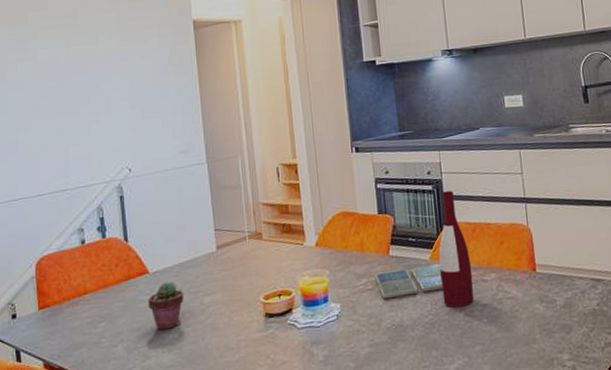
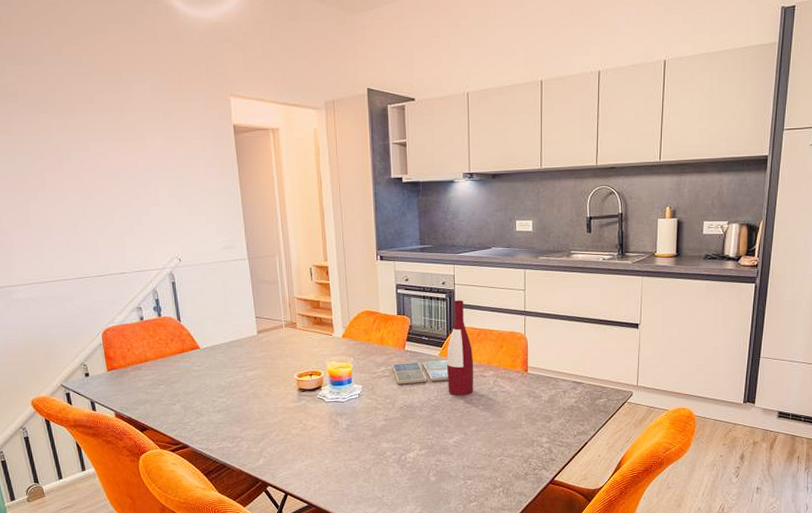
potted succulent: present [148,281,184,330] -> none [200,357,231,395]

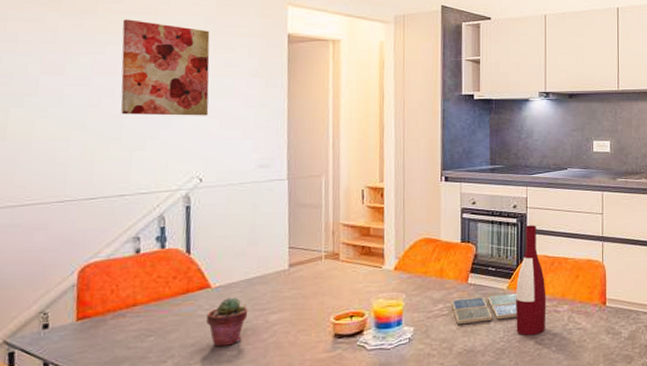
wall art: none [97,117,178,205] -> present [121,19,210,116]
potted succulent: none [200,357,231,395] -> present [206,297,248,347]

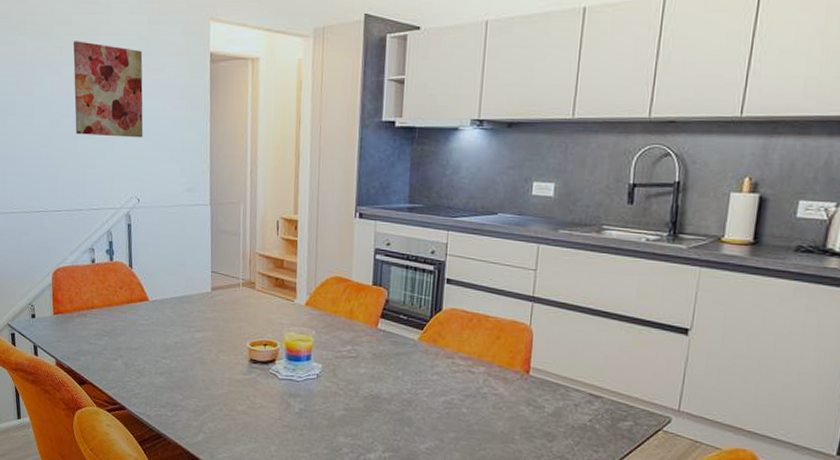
potted succulent: present [206,297,248,347] -> none [146,312,178,355]
drink coaster: present [451,293,517,325] -> none [359,343,429,371]
wine bottle: present [515,225,546,336] -> none [425,274,461,393]

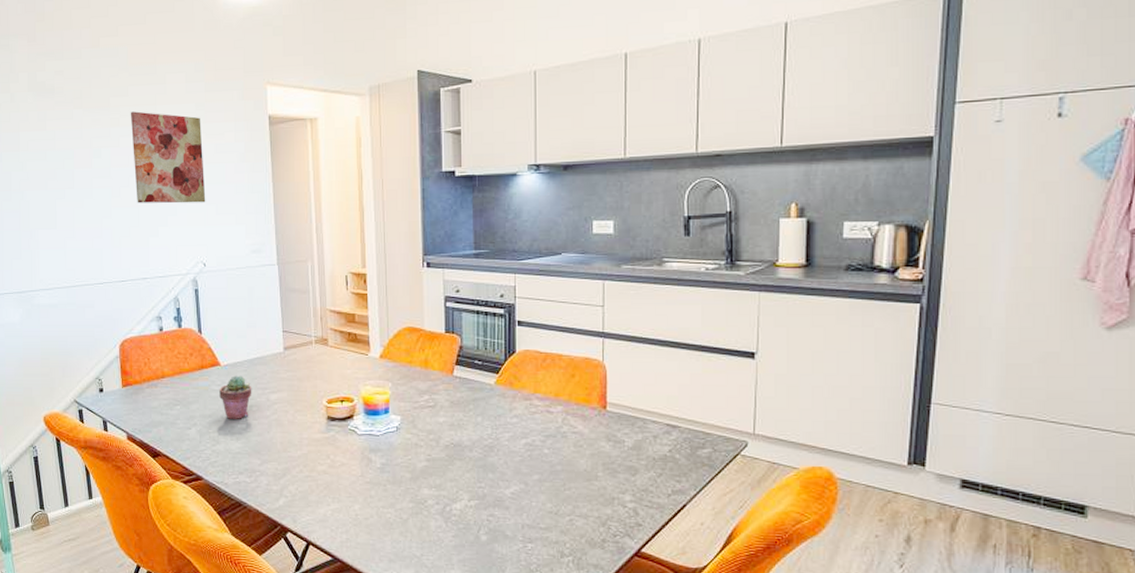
potted succulent: none [146,312,178,355] -> present [219,376,252,419]

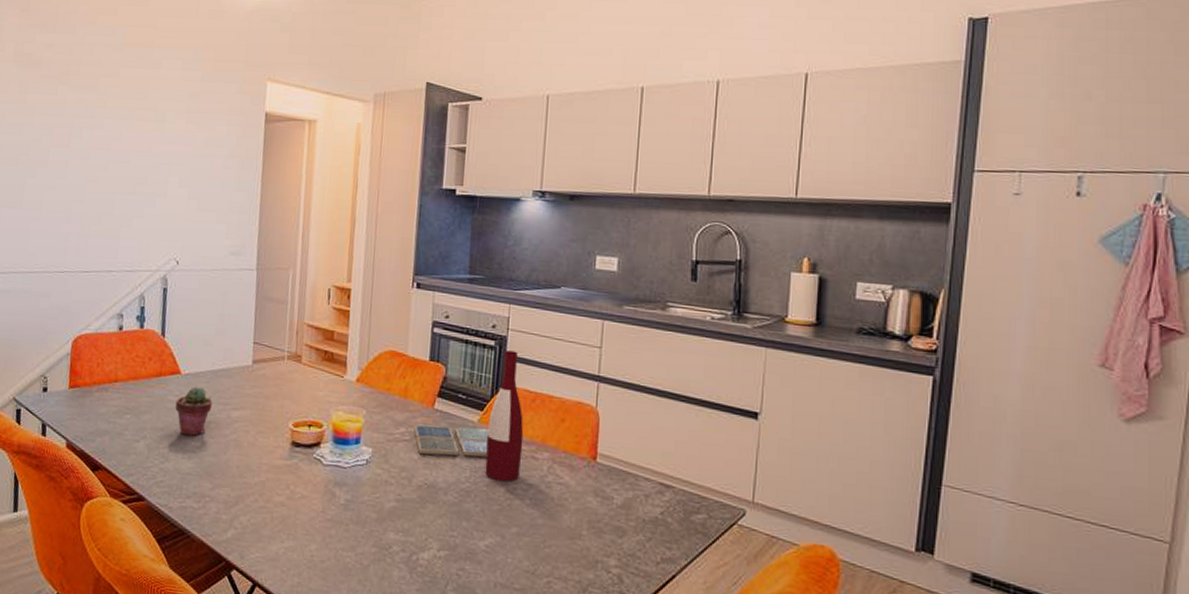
wall art: present [130,111,206,204] -> none [113,94,193,197]
drink coaster: none [437,389,506,418] -> present [414,425,489,457]
wine bottle: none [503,317,538,436] -> present [485,350,524,482]

